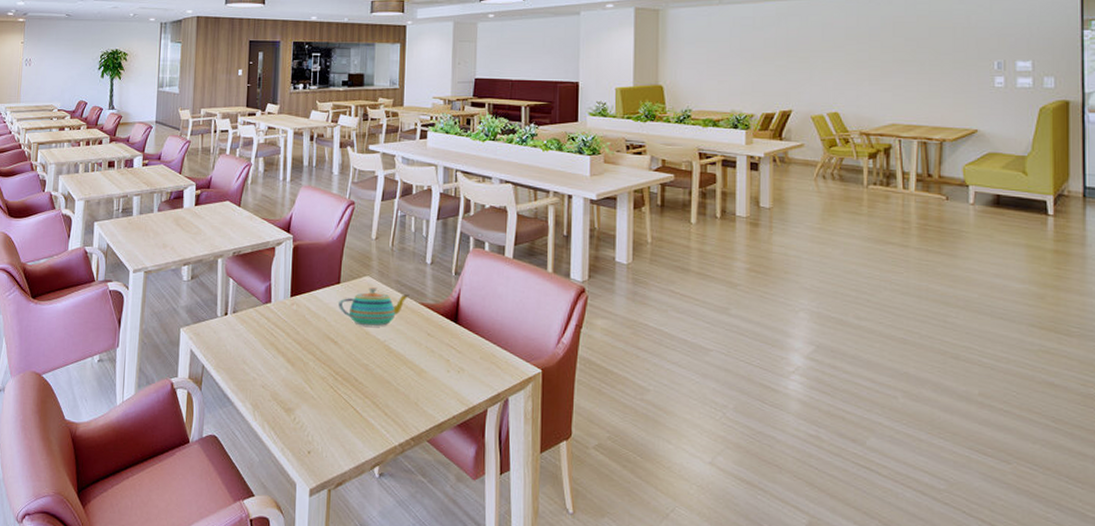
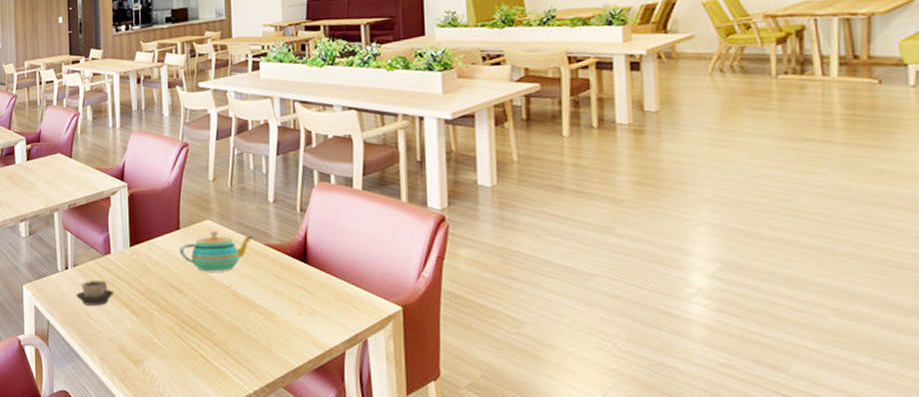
cup: none [232,328,272,353] -> present [75,281,115,305]

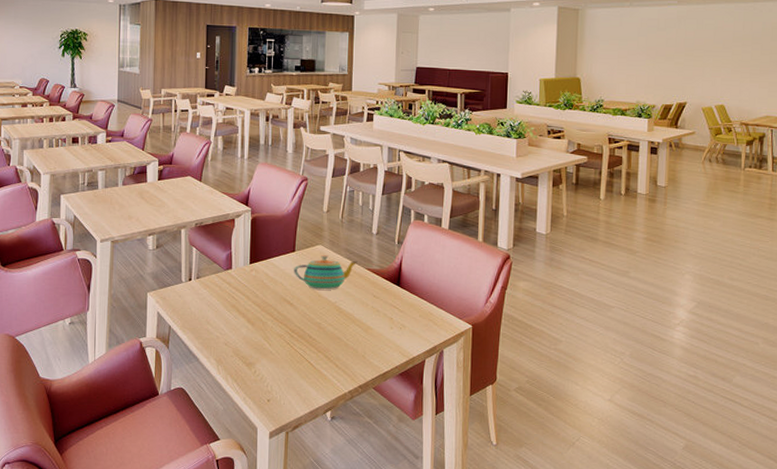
cup: present [75,281,115,305] -> none [197,292,233,314]

